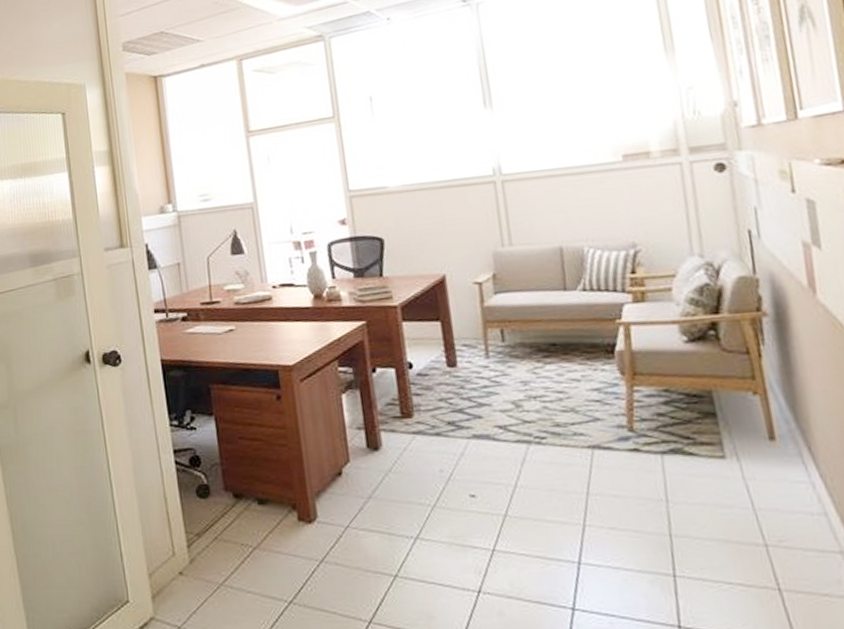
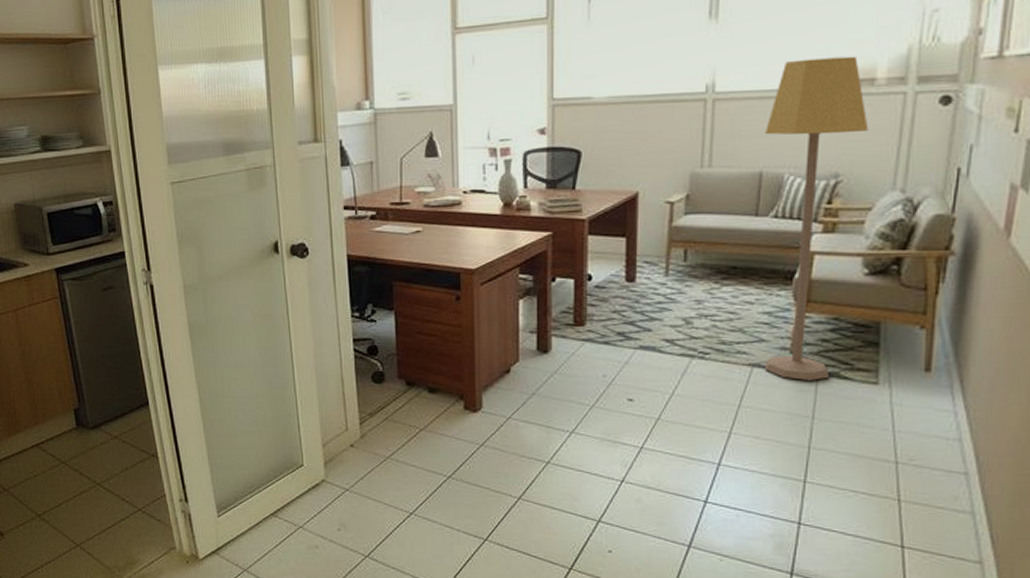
lamp: none [556,133,673,460] -> present [764,56,869,381]

